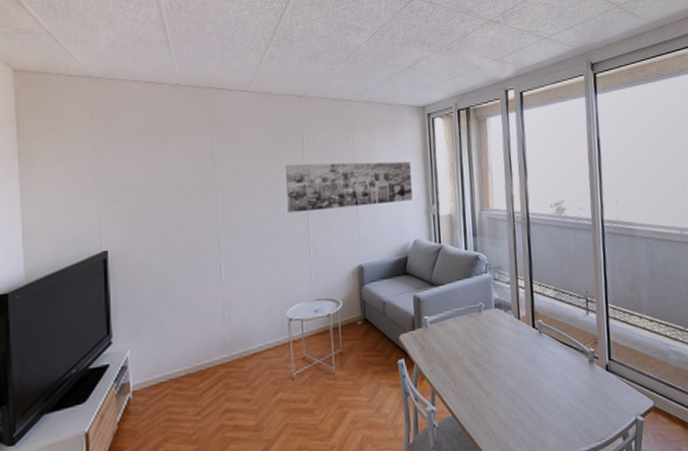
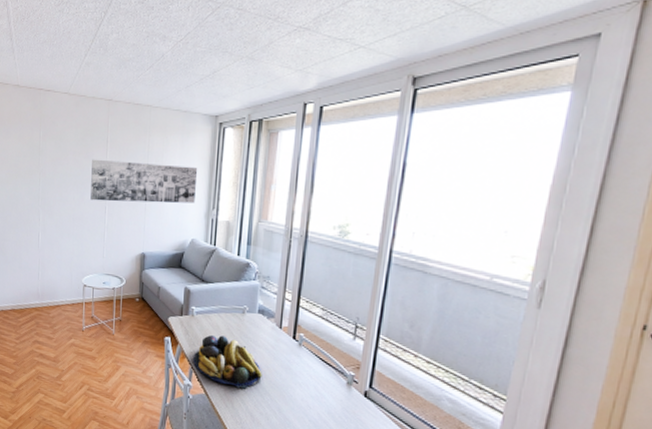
fruit bowl: none [433,342,509,399] -> present [193,335,262,389]

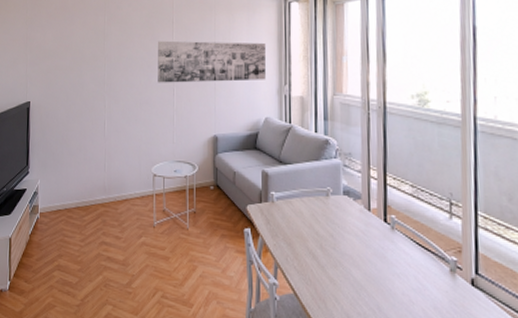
fruit bowl: present [193,335,262,389] -> none [277,223,355,285]

